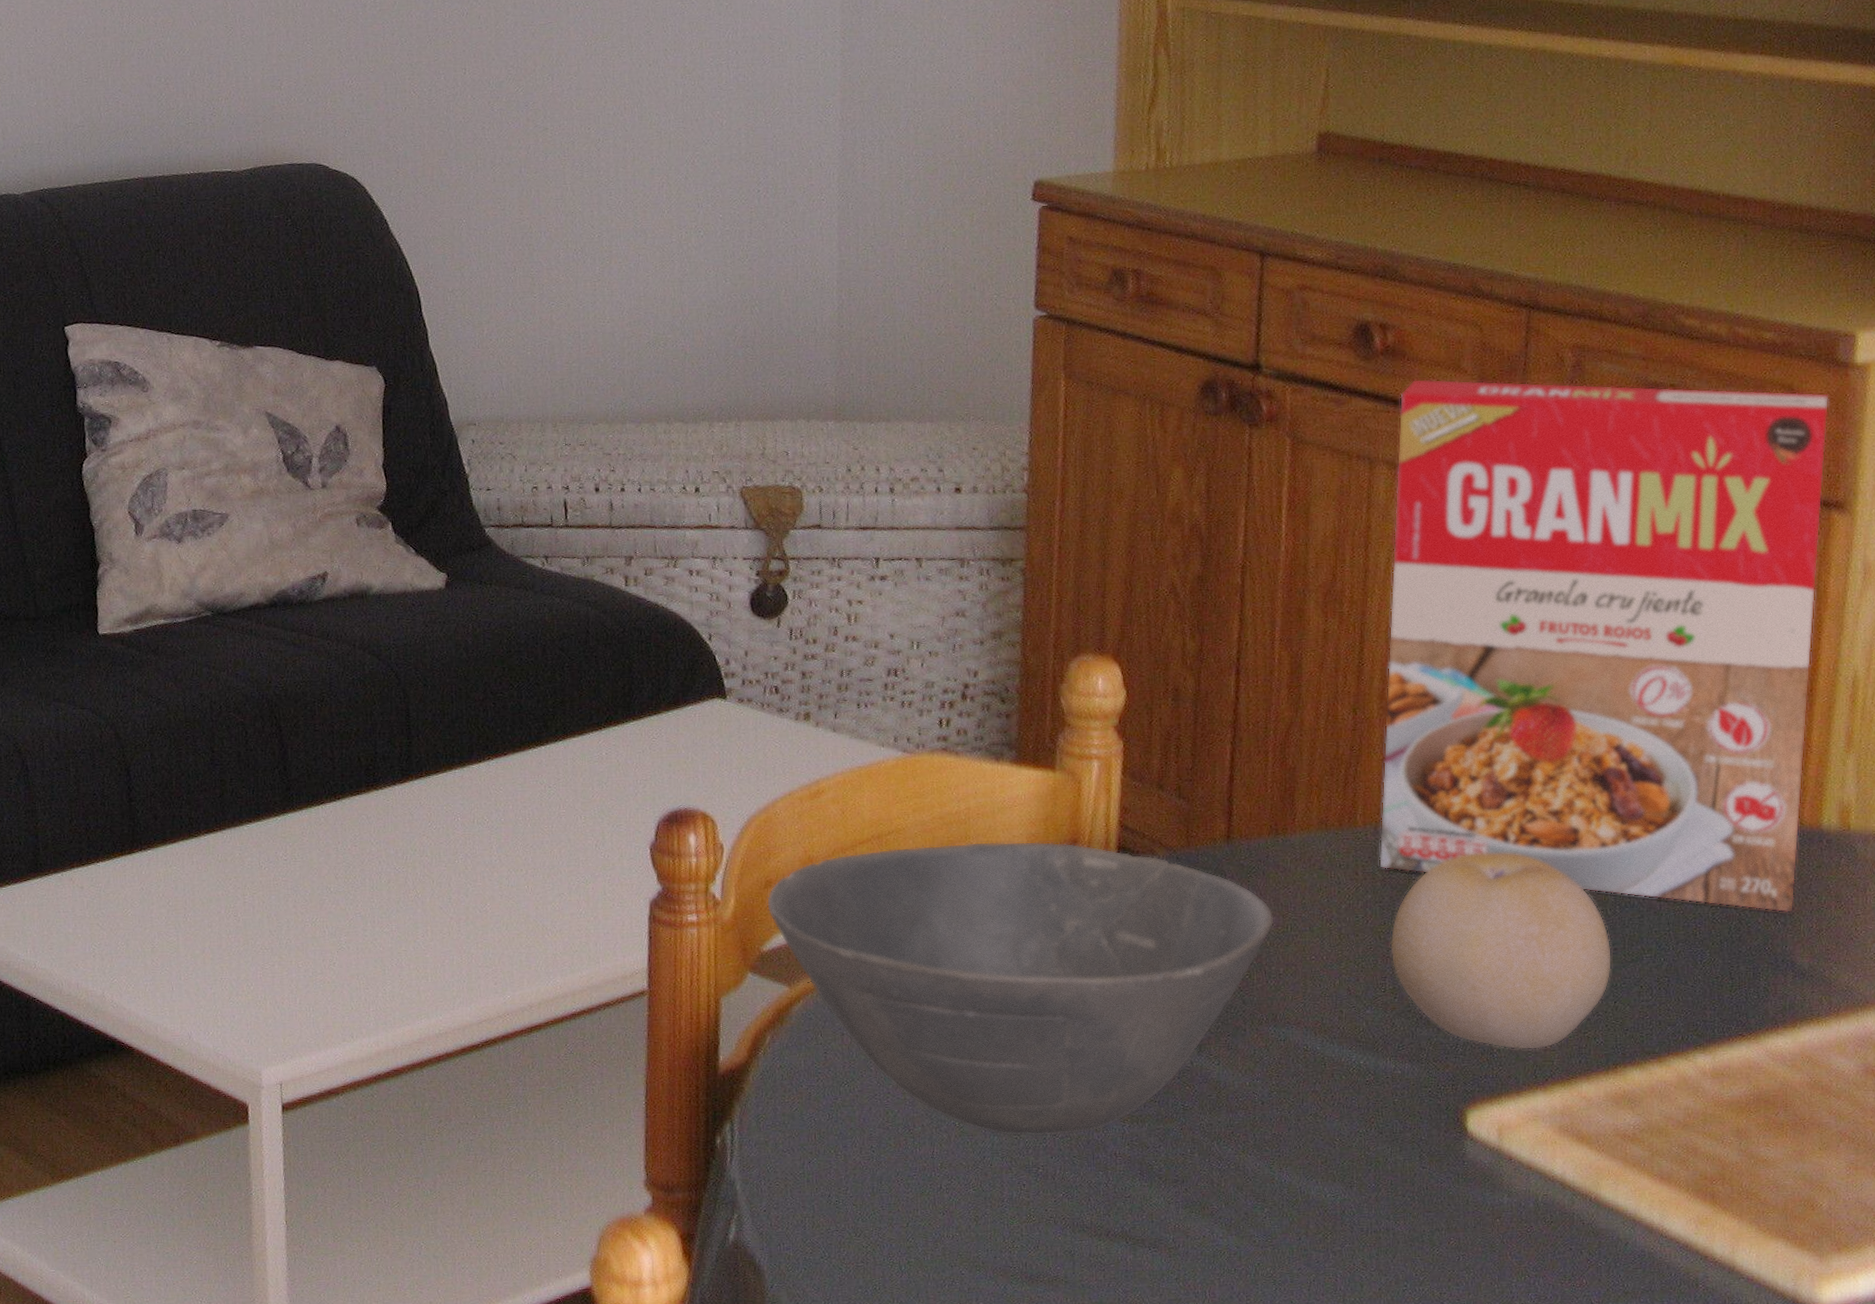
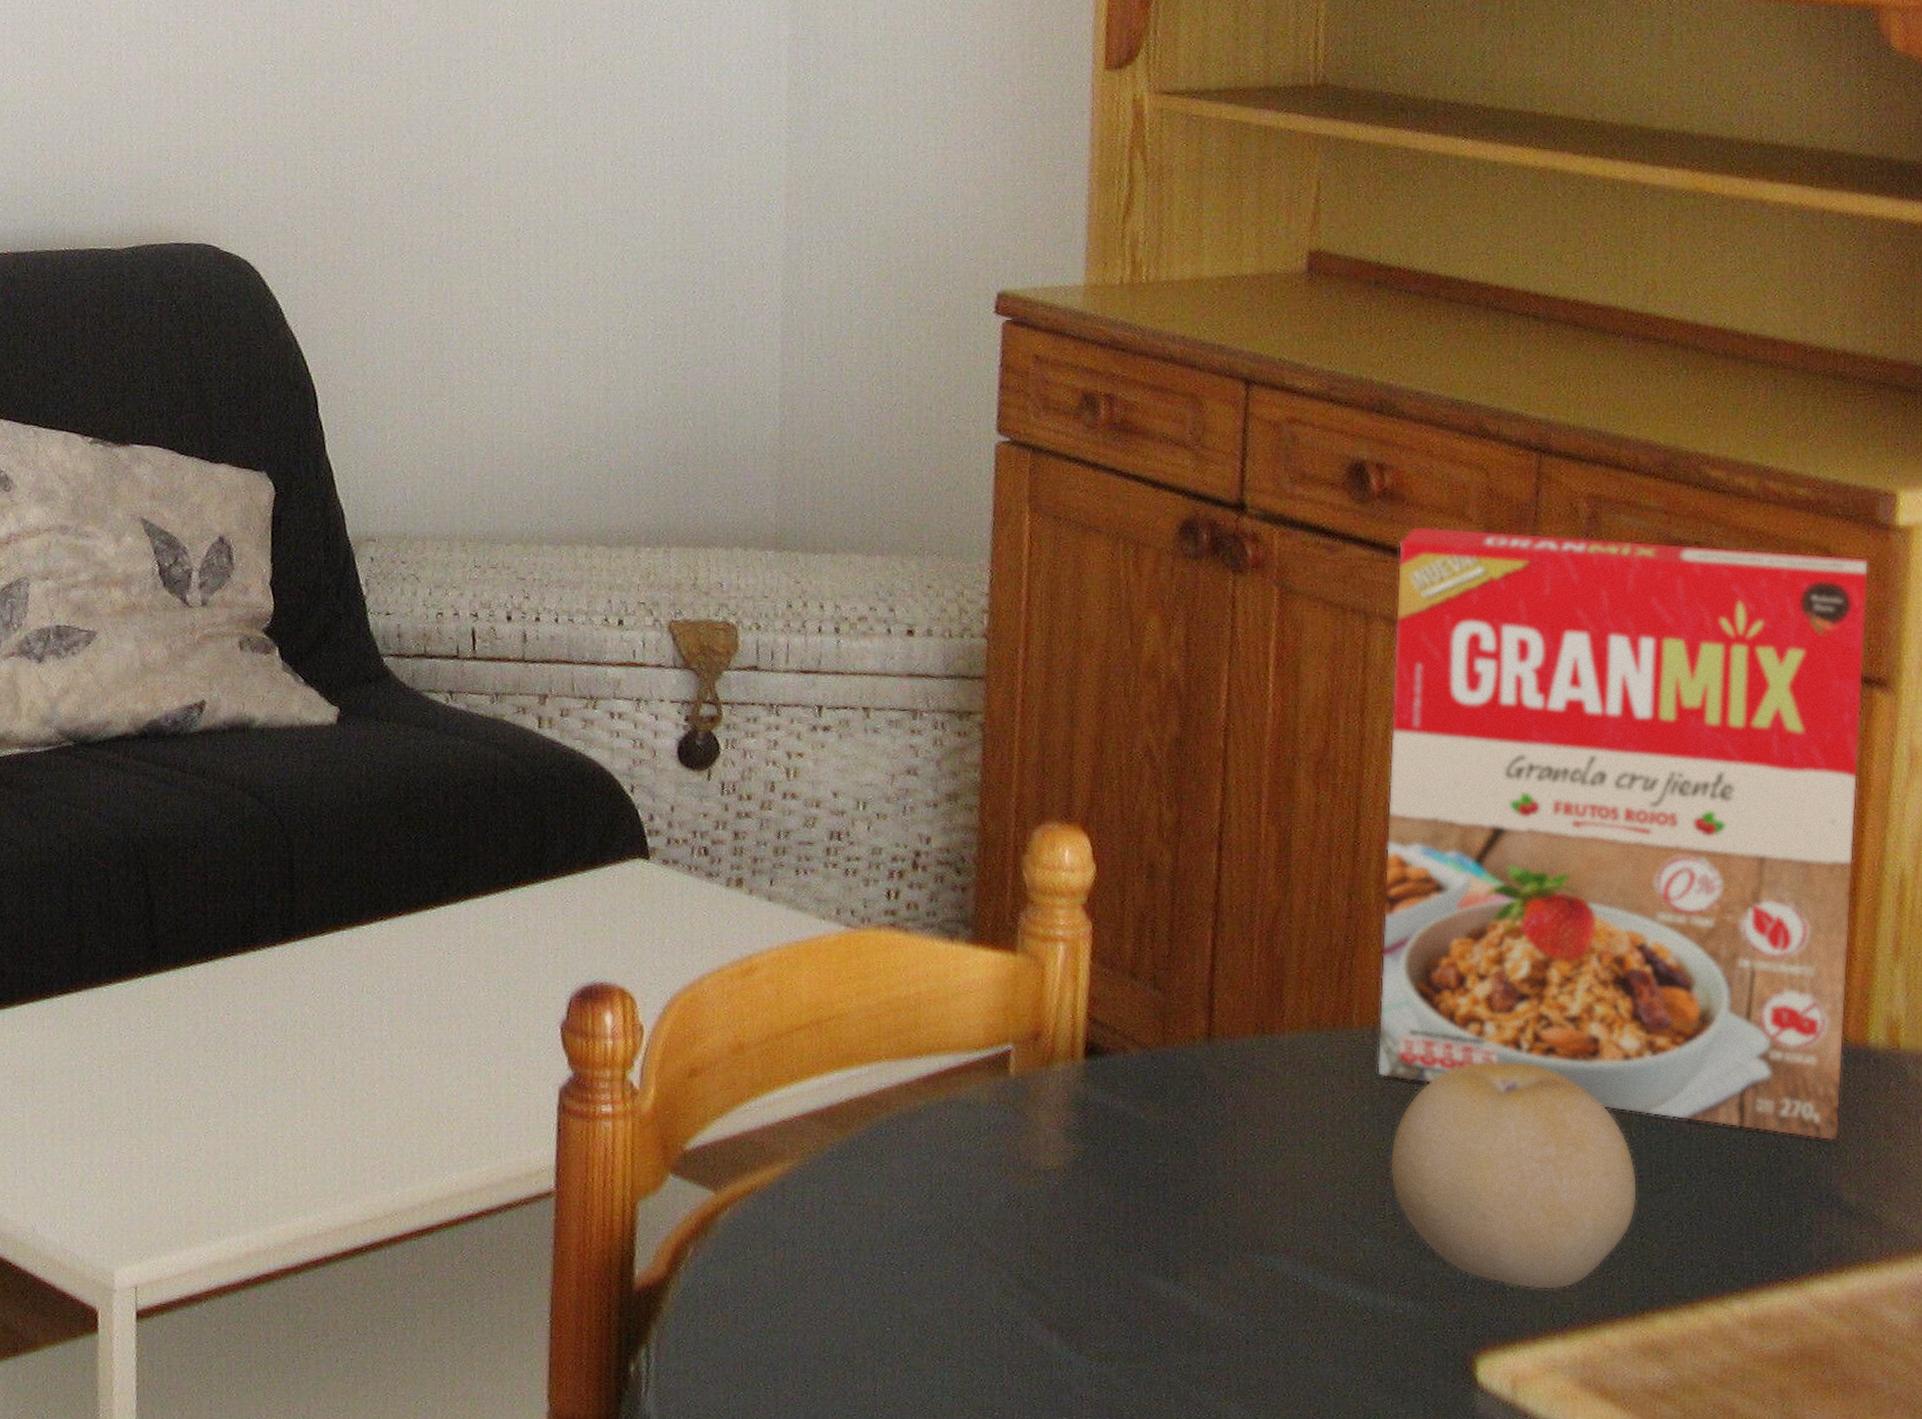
bowl: present [766,841,1274,1137] -> none [690,1031,1260,1375]

